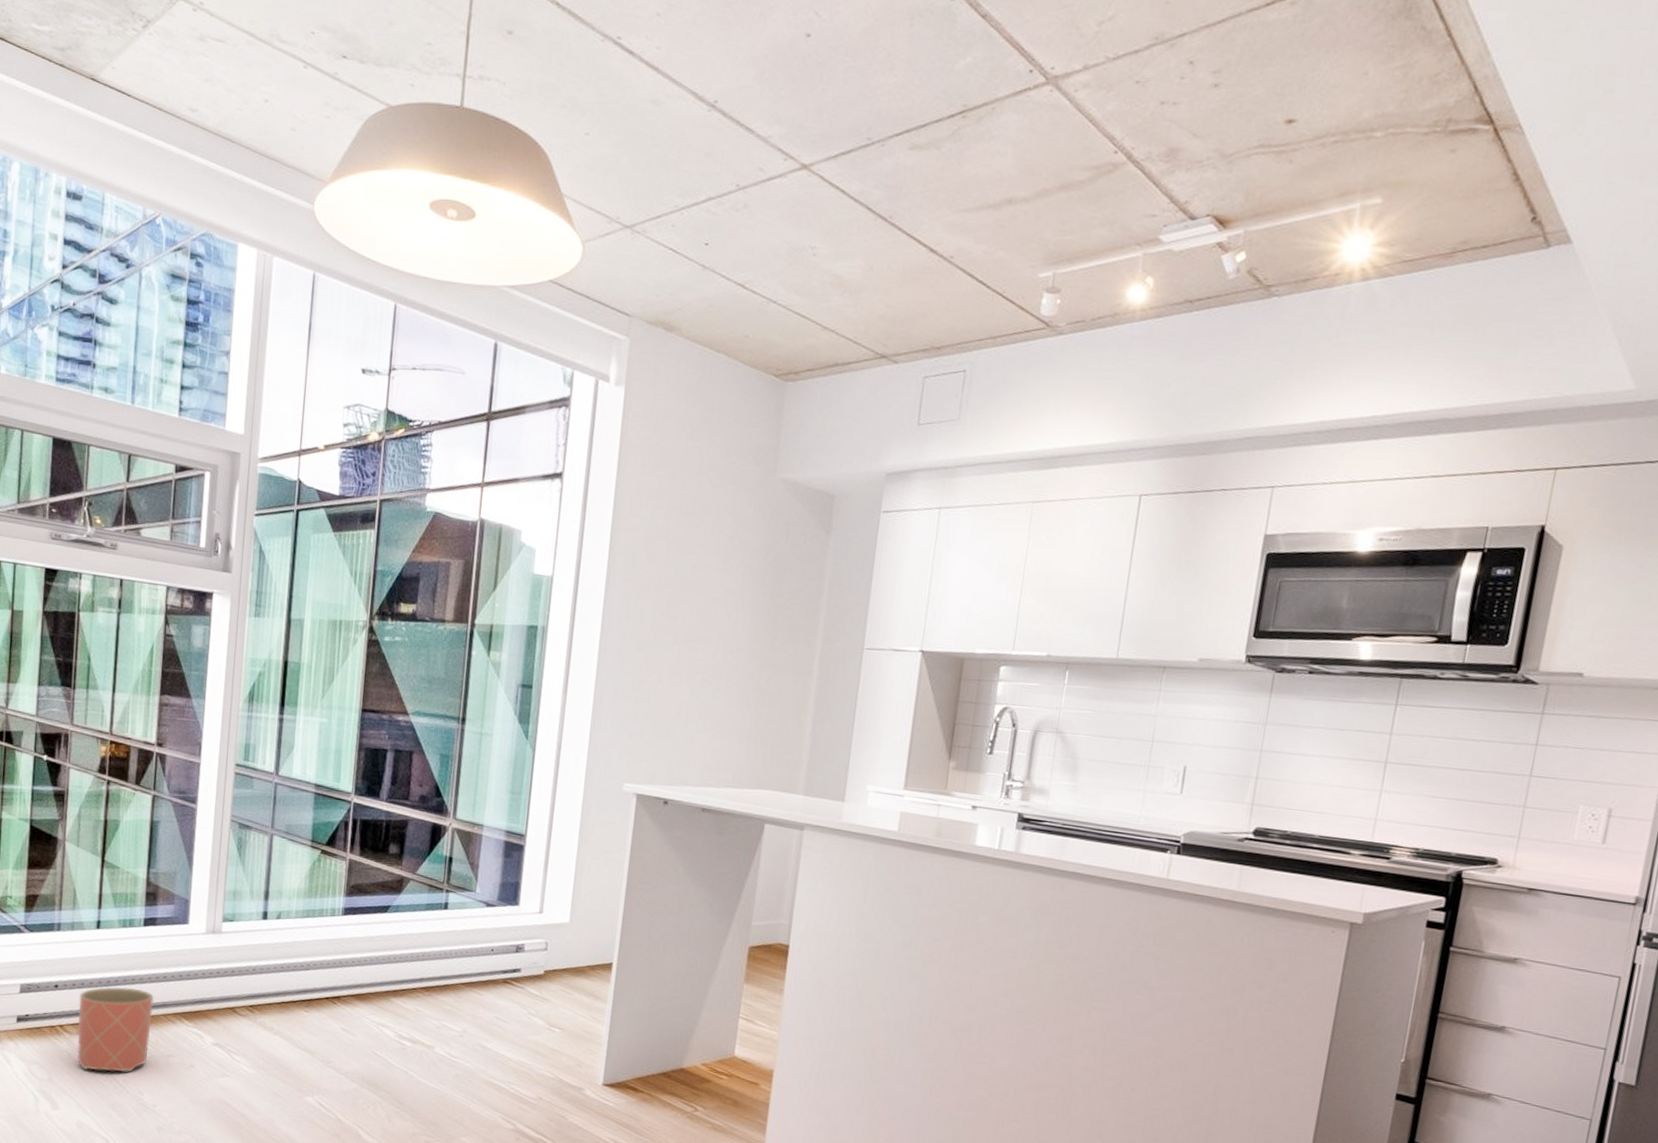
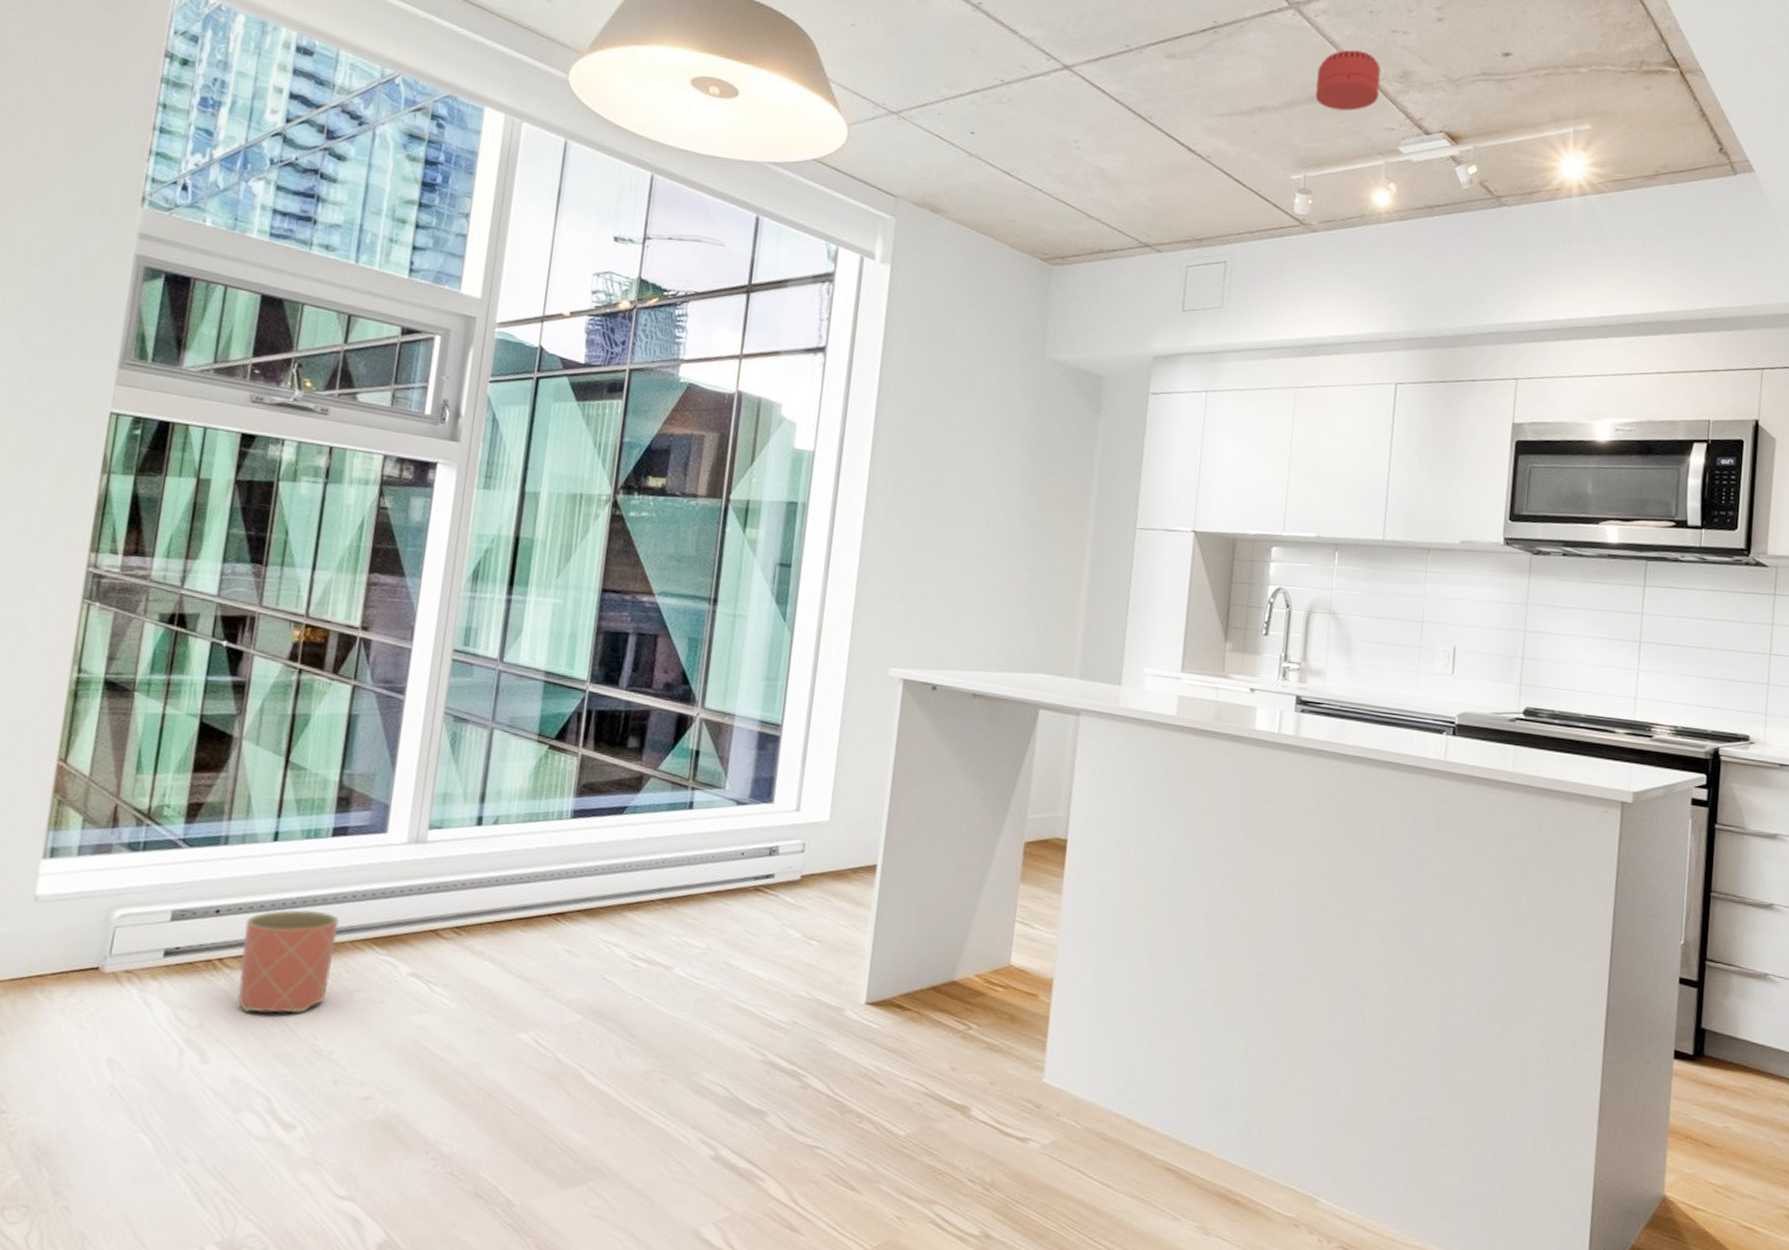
smoke detector: none [1070,127,1145,198] -> present [1315,50,1381,111]

